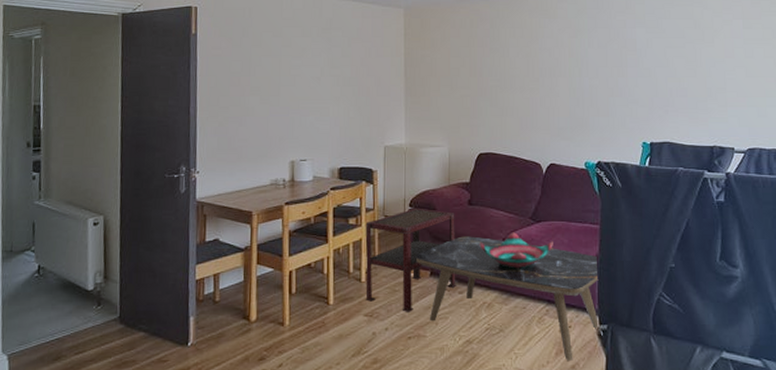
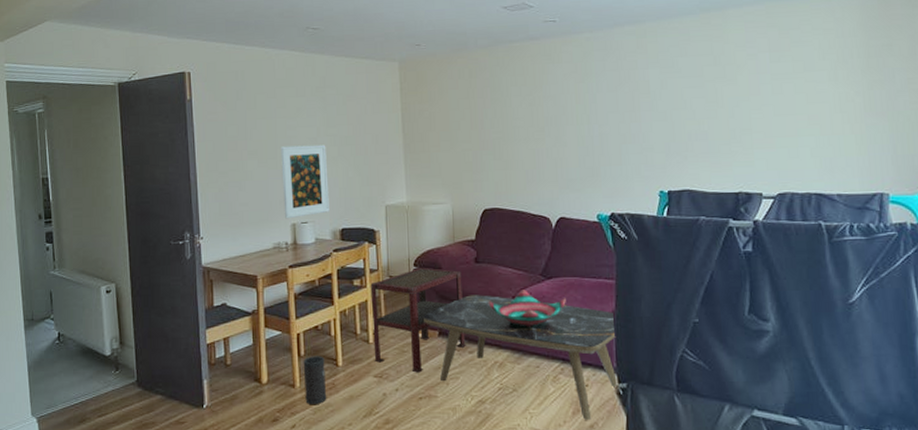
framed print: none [283,84,330,156] -> present [281,144,329,219]
speaker: none [293,294,316,343] -> present [303,356,327,404]

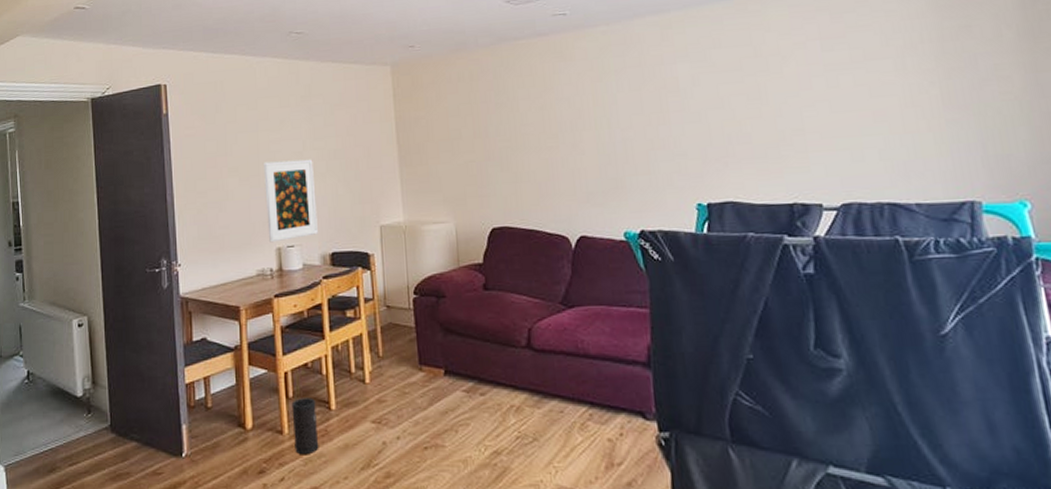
side table: present [370,267,467,373] -> none [365,295,478,418]
coffee table: present [424,295,619,420] -> none [426,327,660,476]
decorative bowl: present [488,289,566,327] -> none [500,320,592,365]

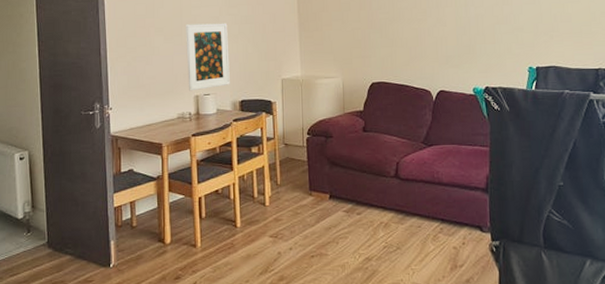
speaker: present [291,398,319,454] -> none [204,218,226,263]

